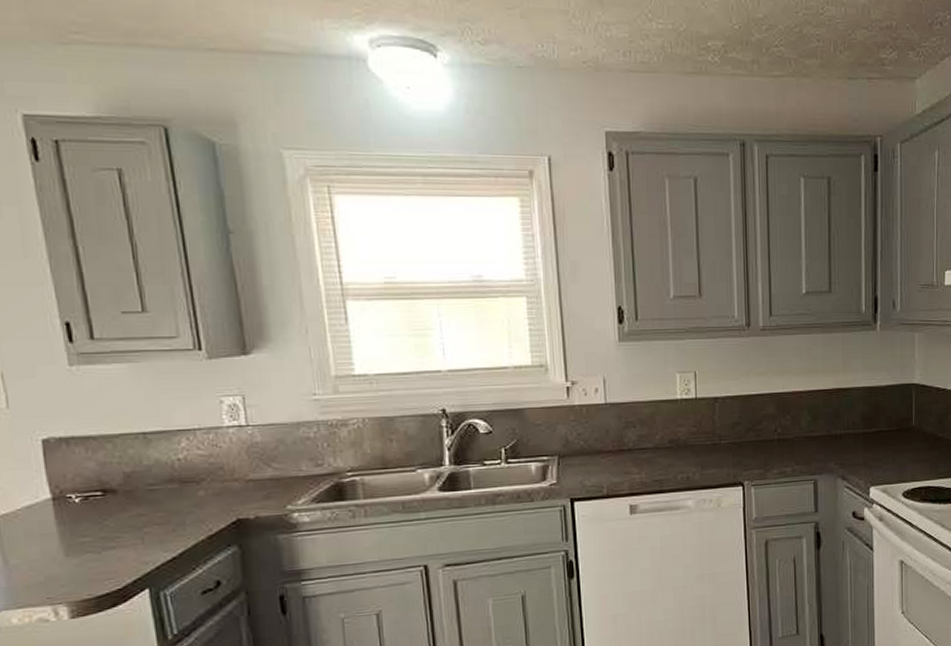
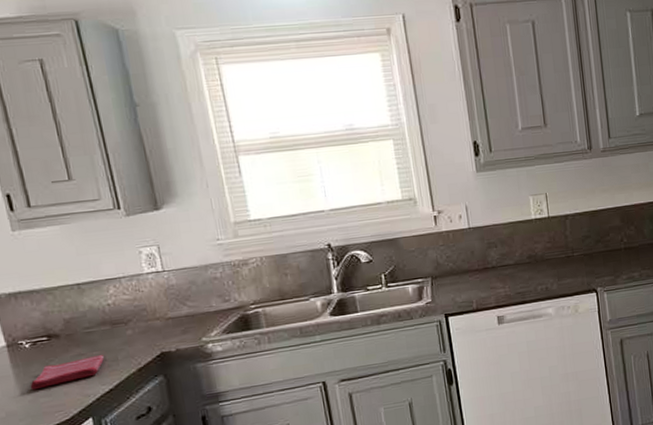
dish towel: none [77,517,170,553] -> present [30,355,105,391]

